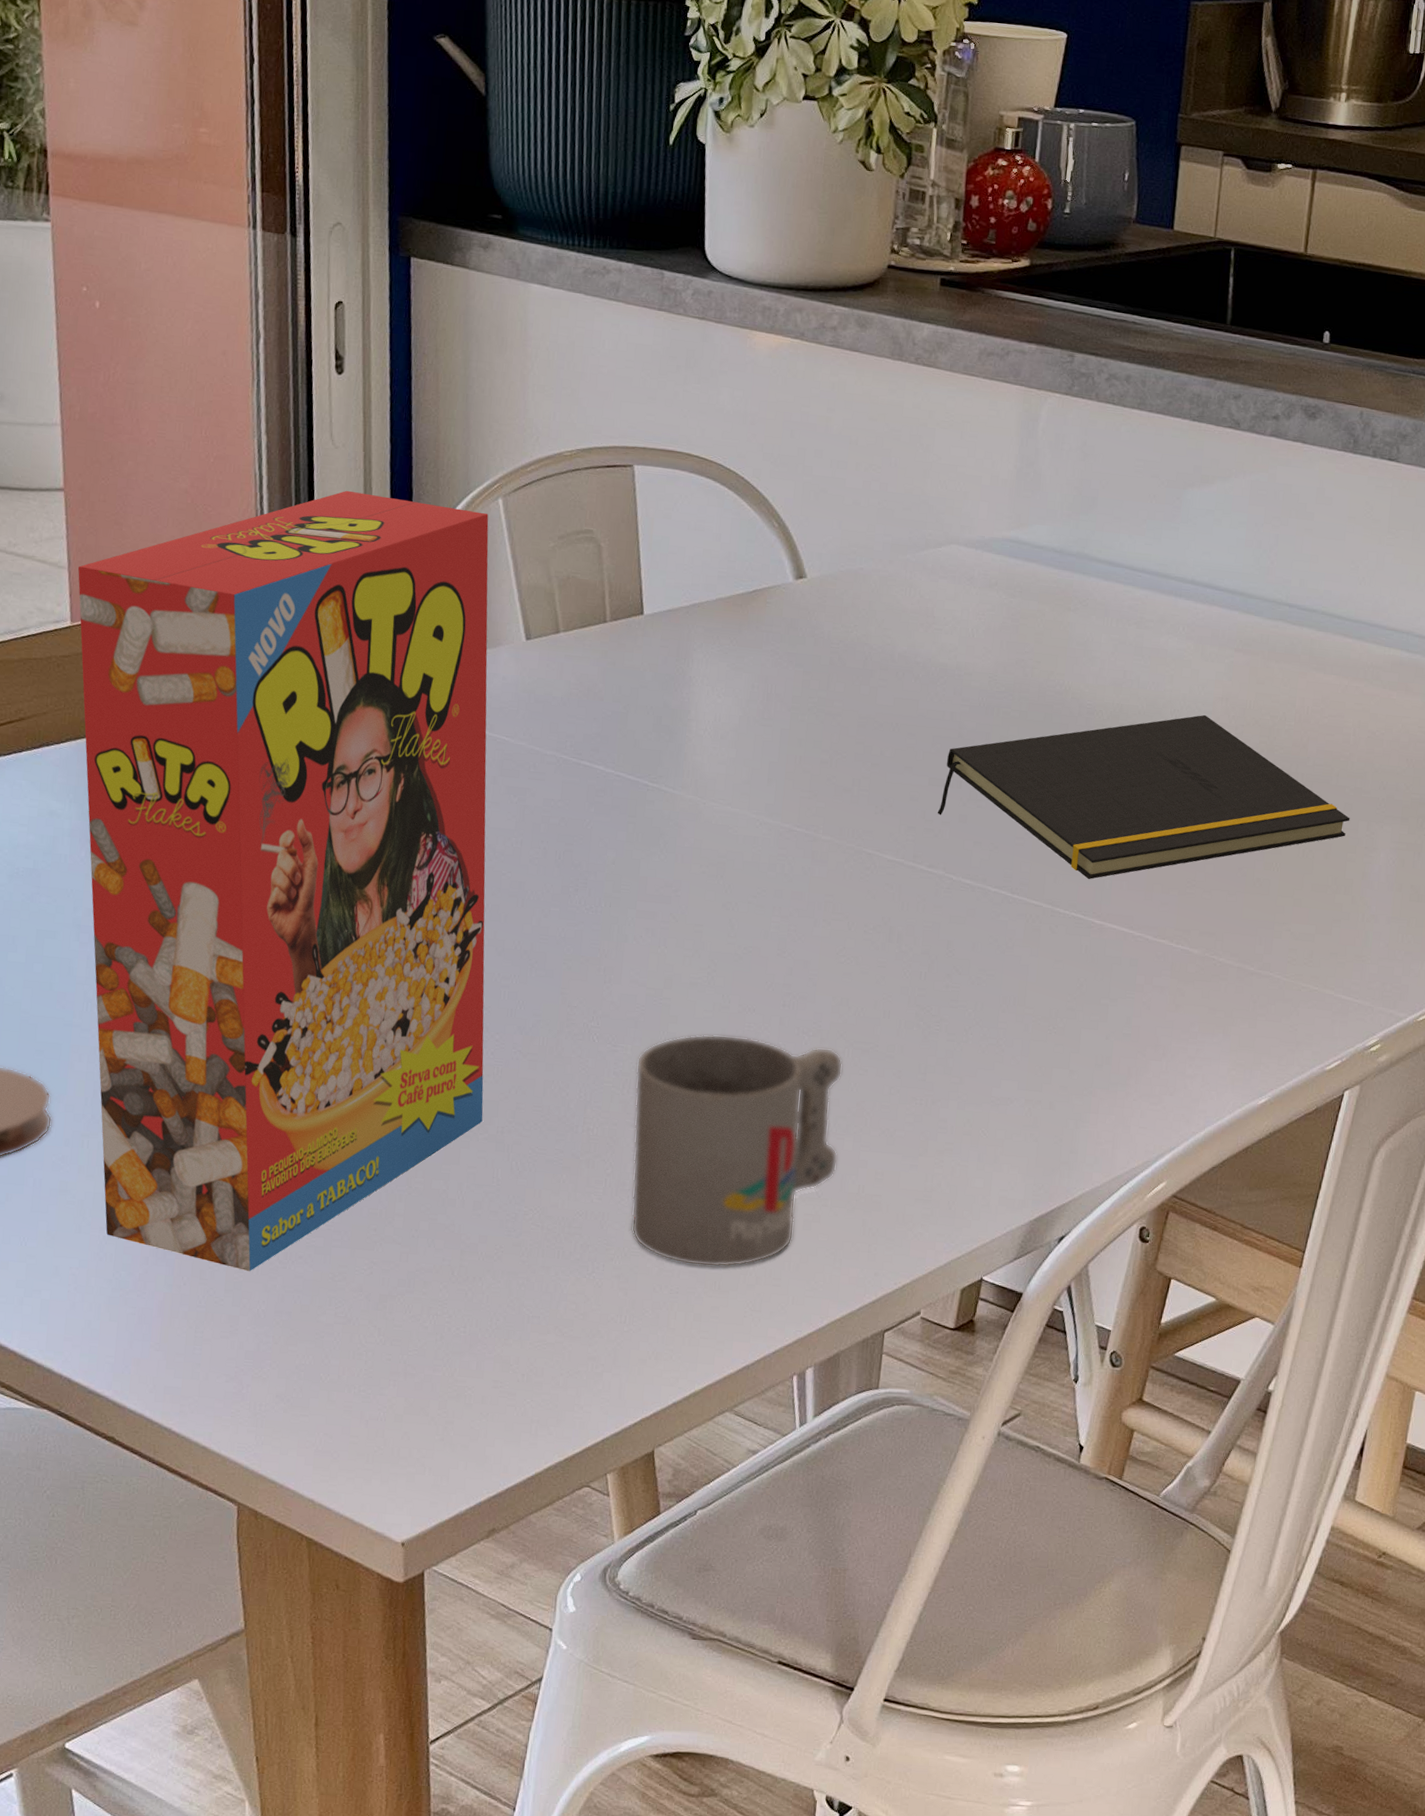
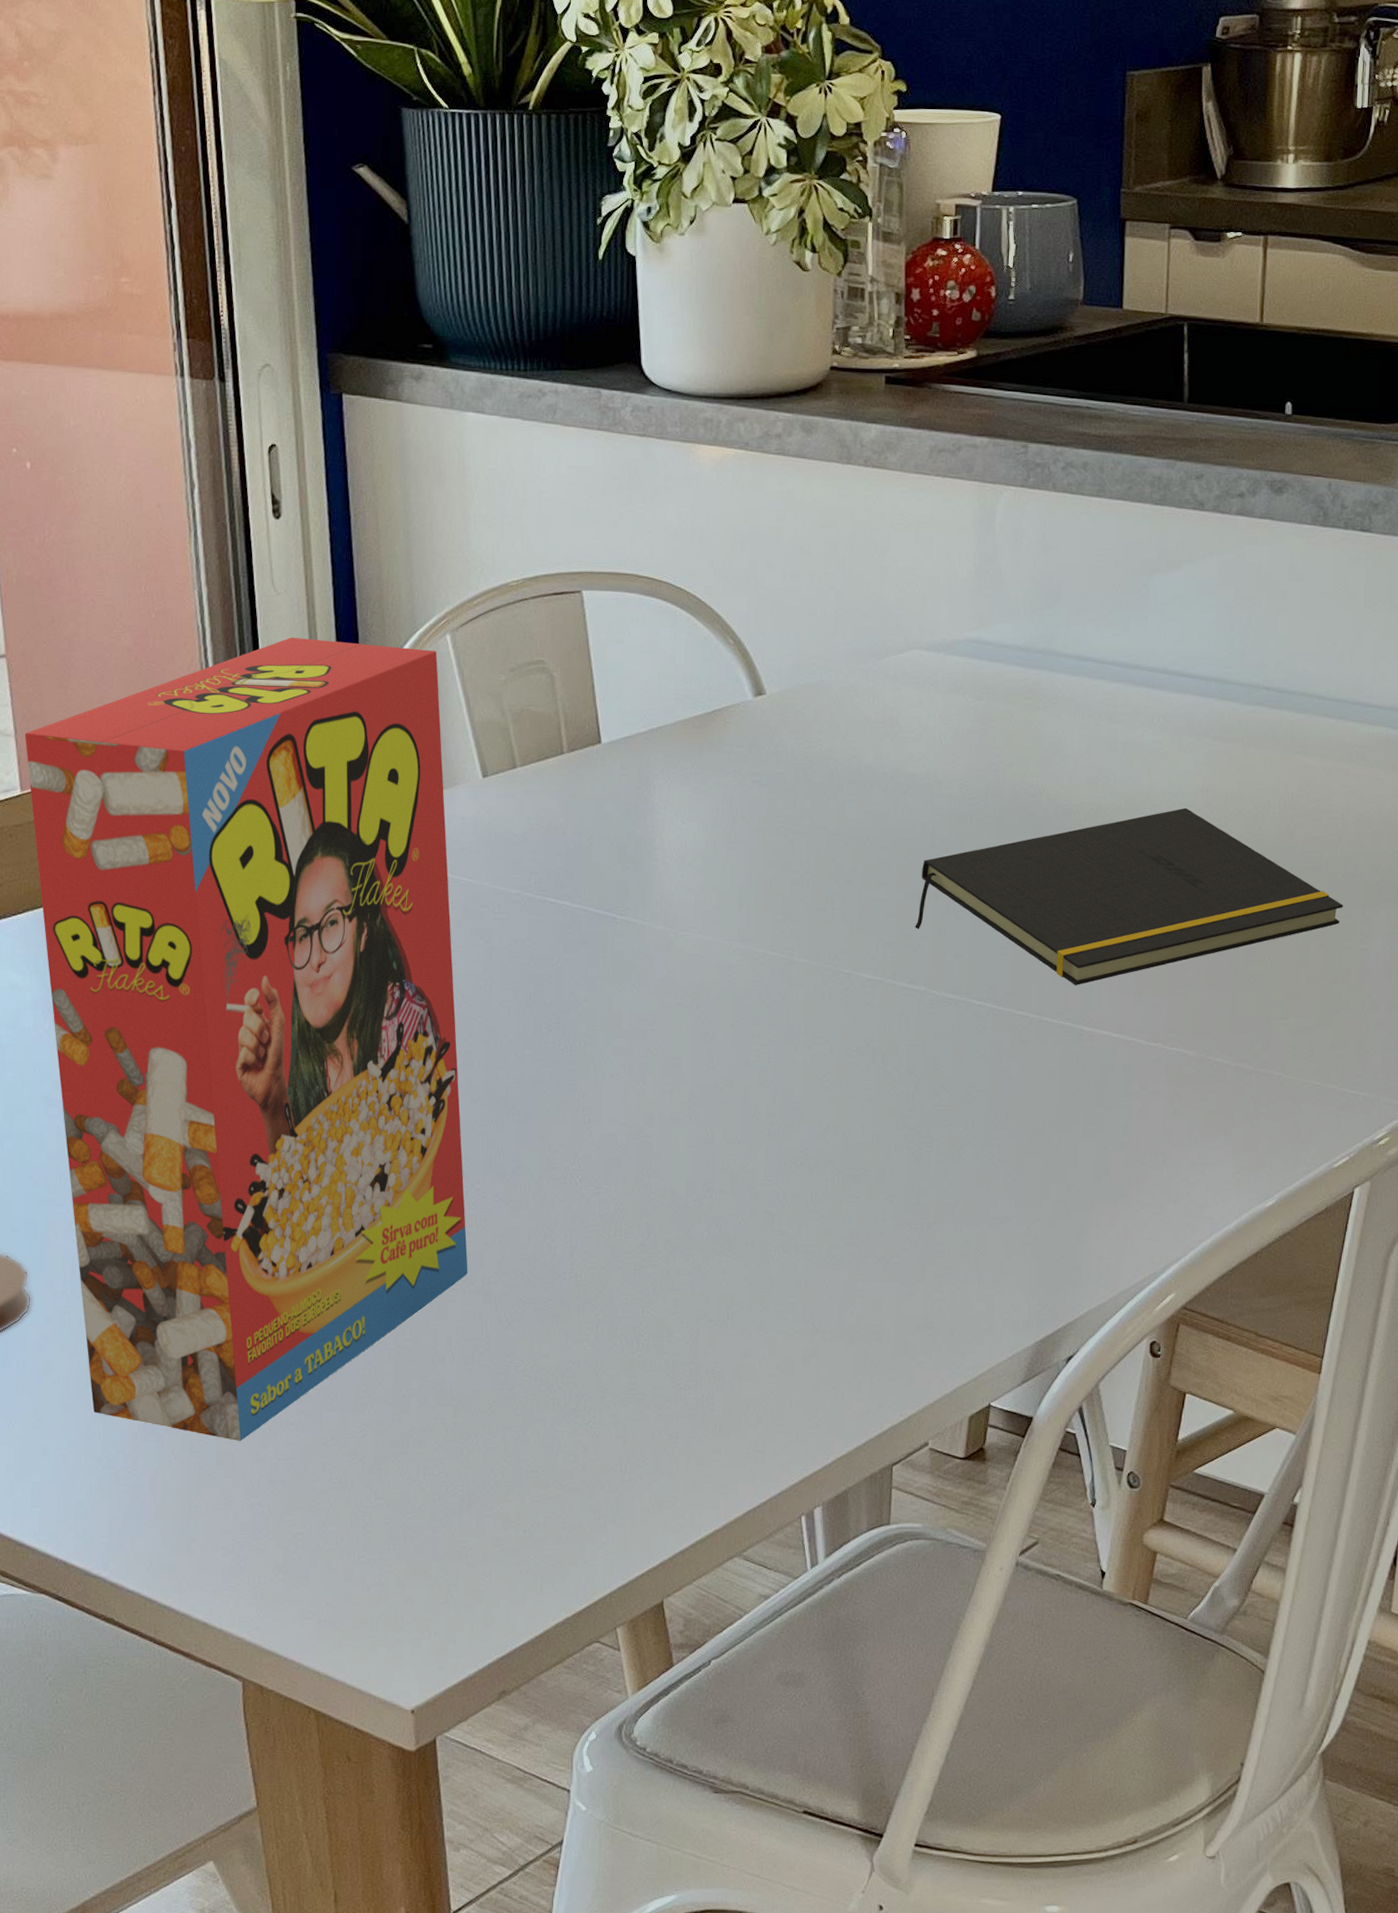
mug: present [631,1034,843,1268] -> none [621,1169,834,1409]

